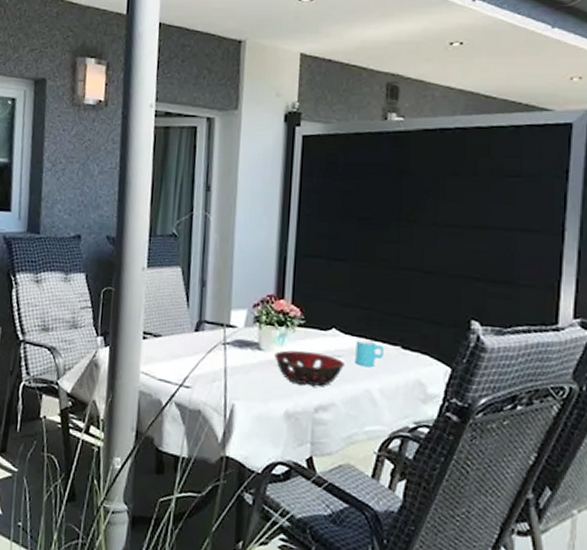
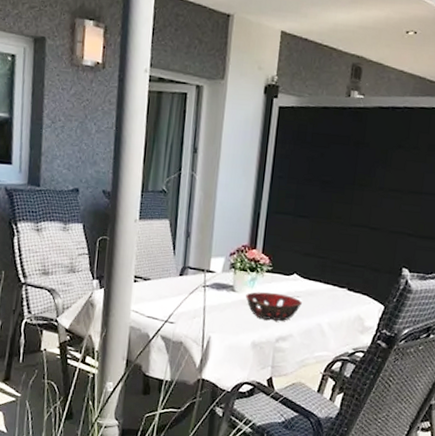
cup: present [355,339,383,368] -> none [310,282,334,306]

